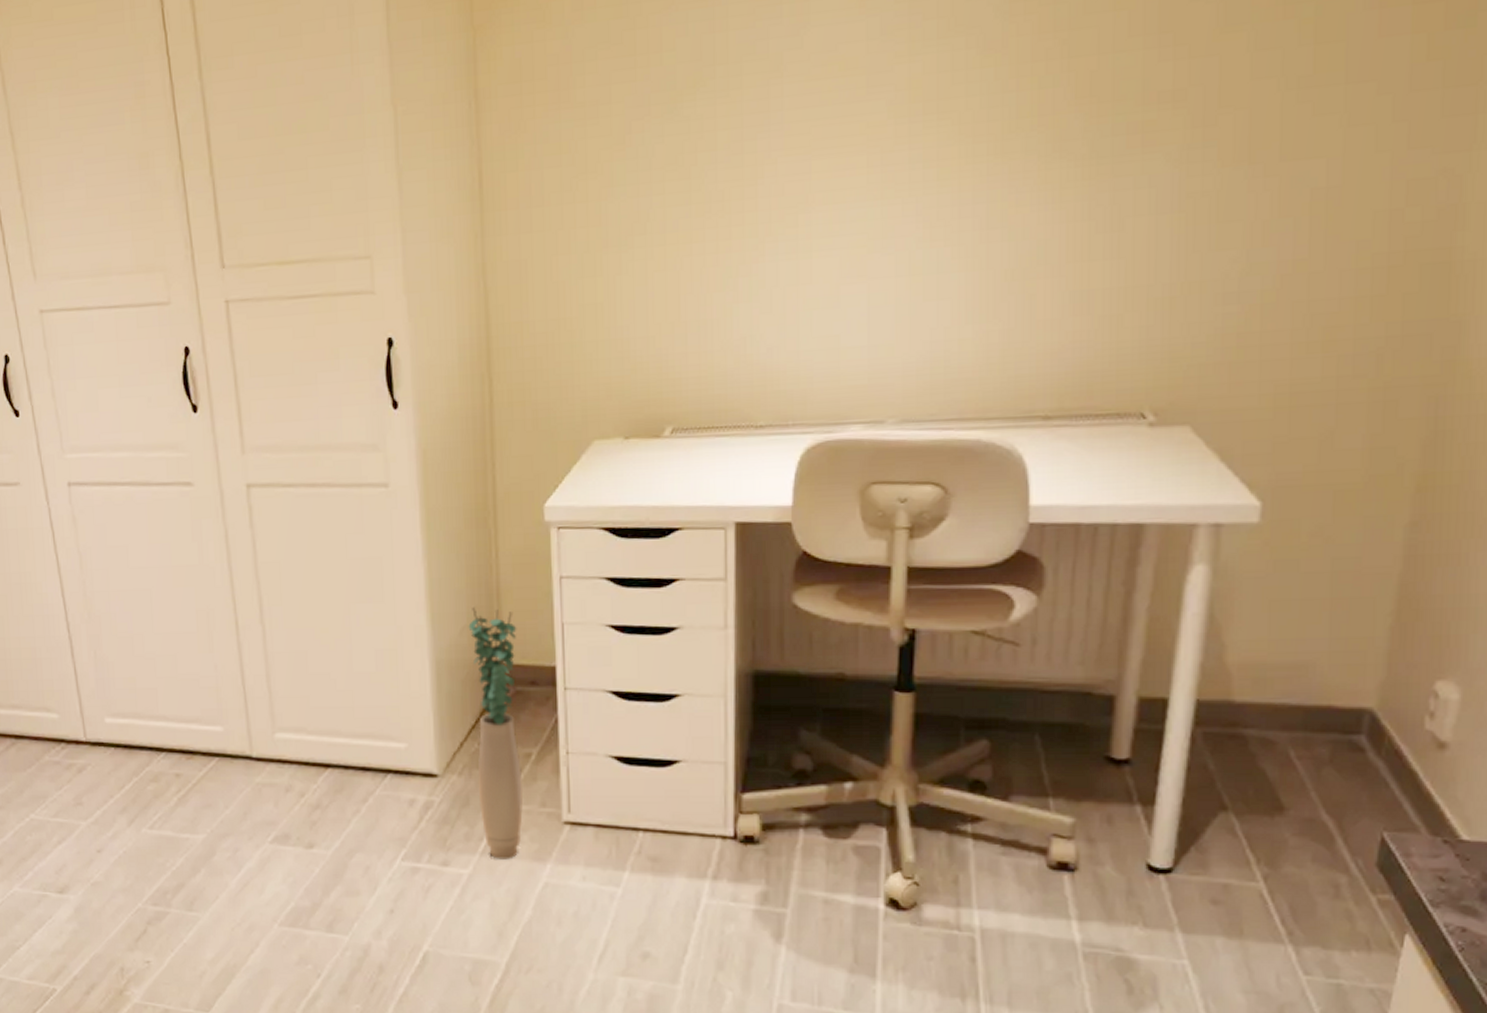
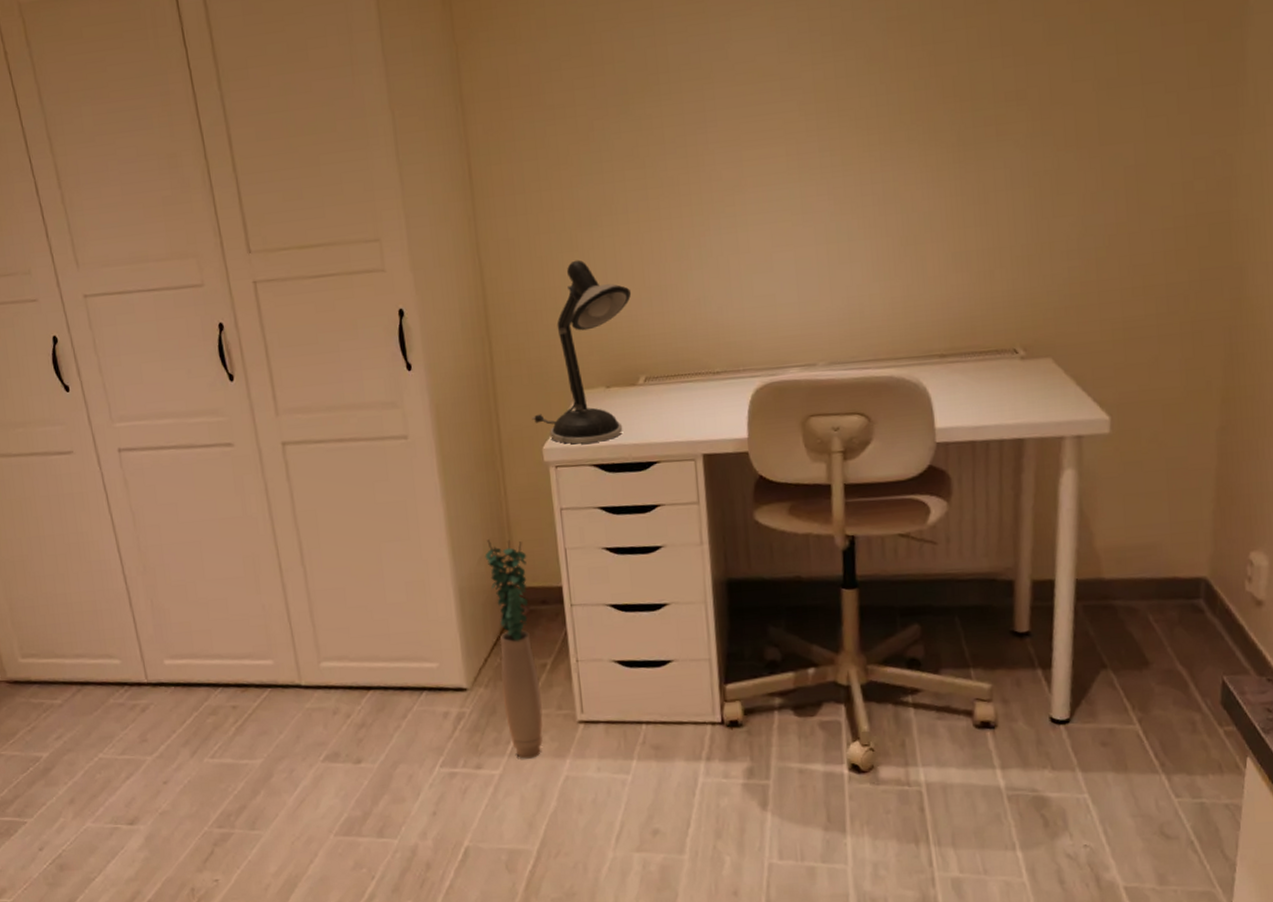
desk lamp: none [534,286,663,503] -> present [532,259,632,444]

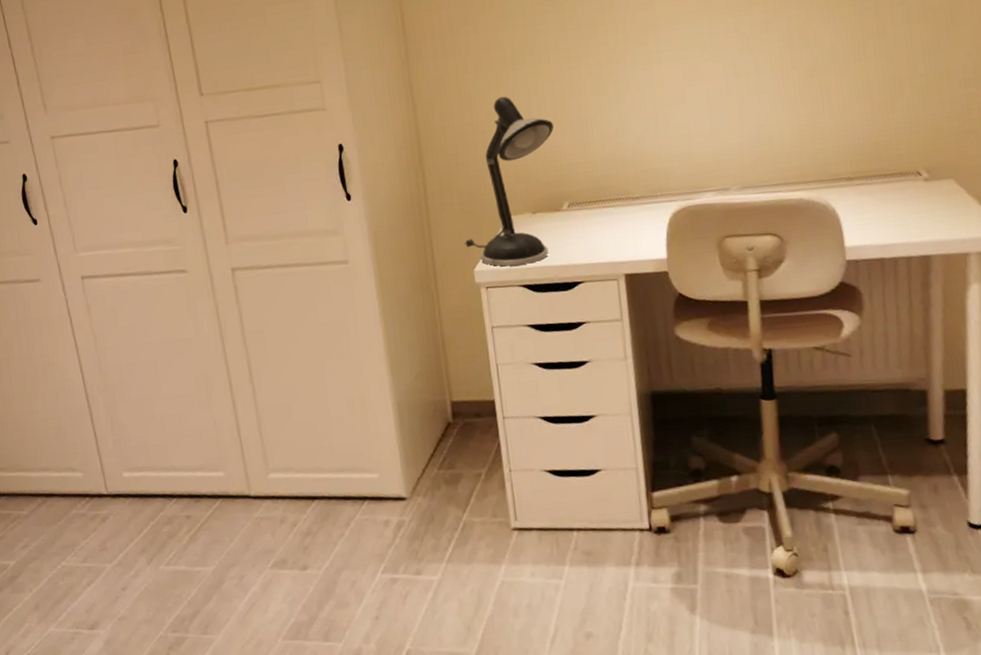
vase: present [485,539,543,759] -> none [421,356,479,565]

